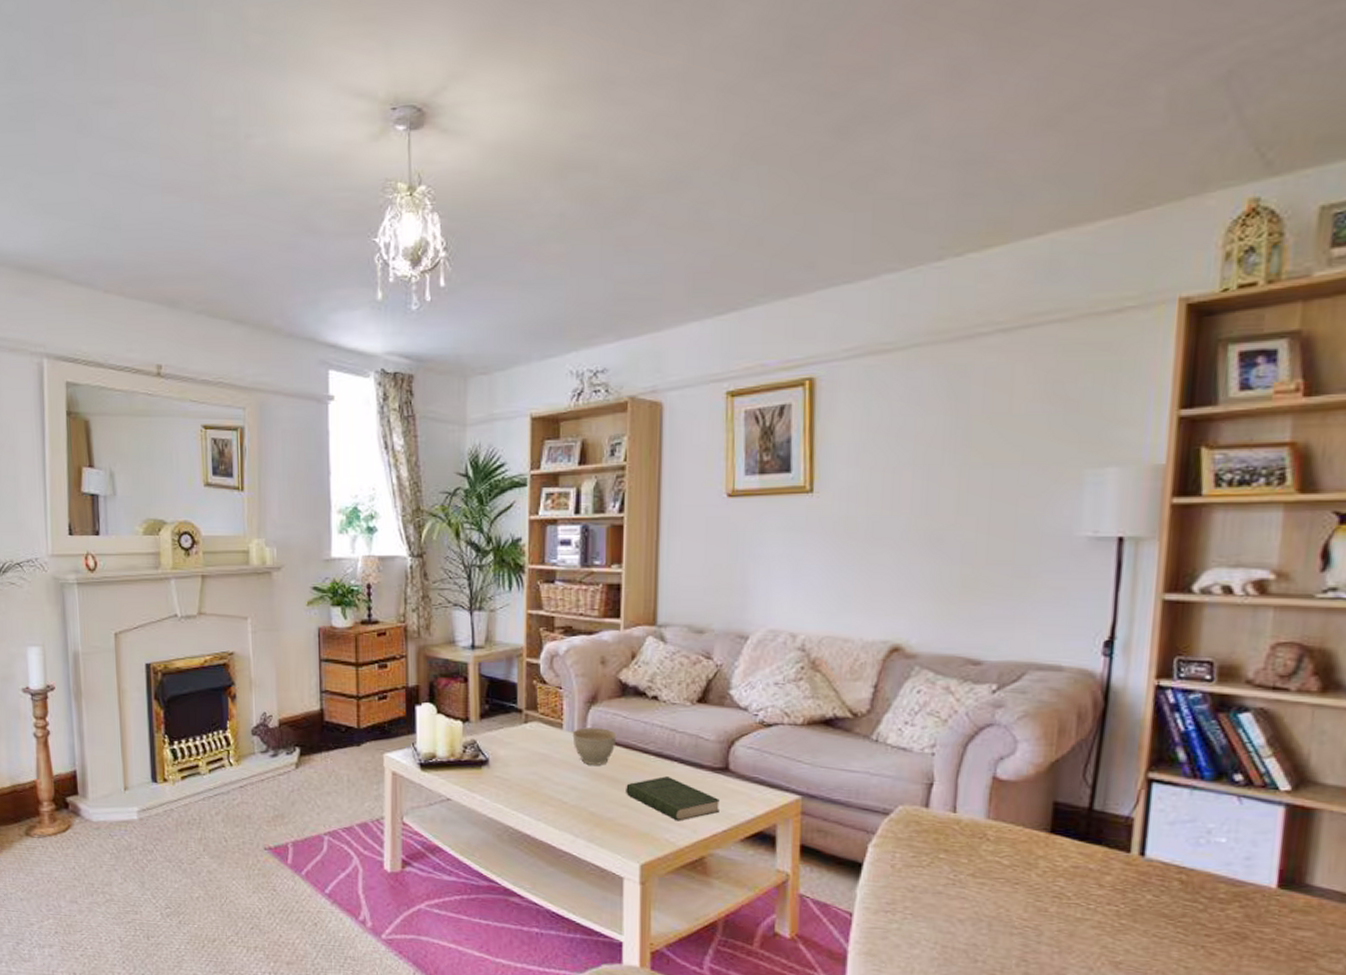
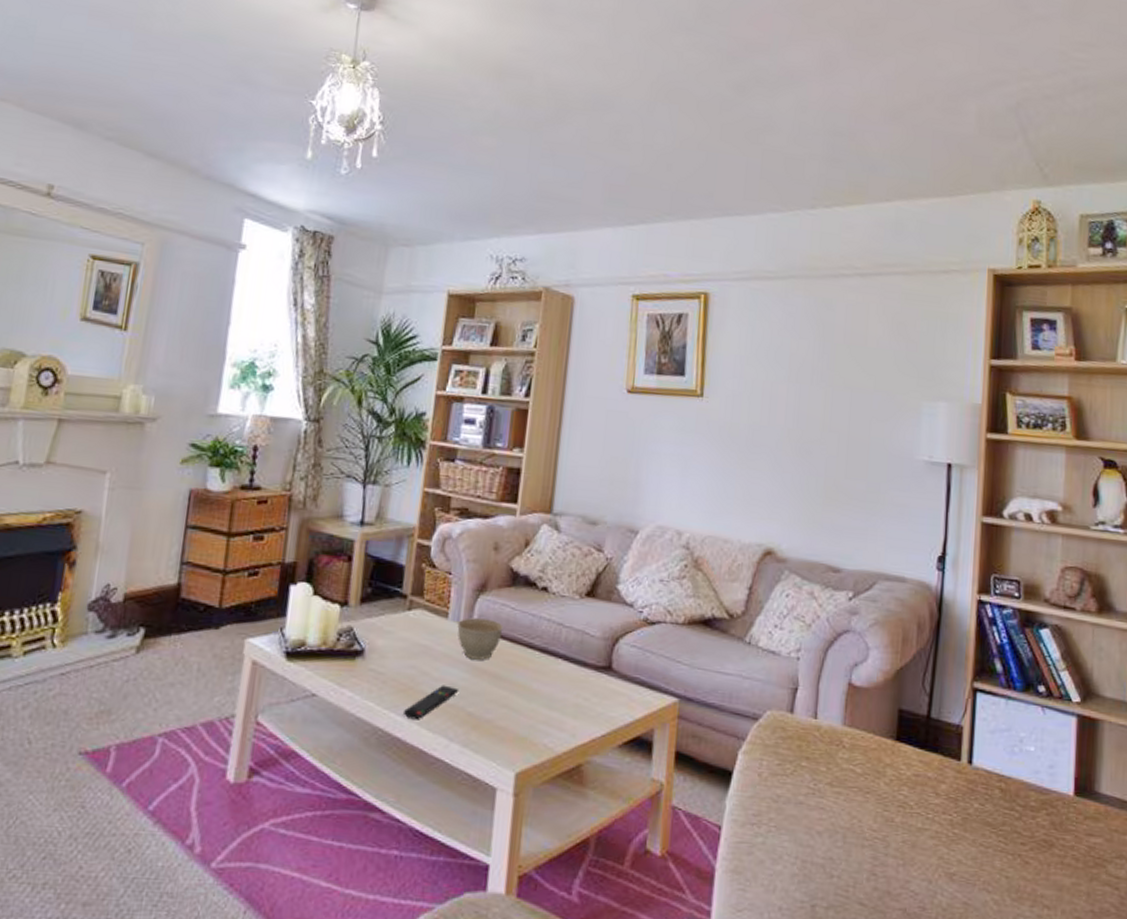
remote control: none [531,788,580,819] -> present [404,685,460,720]
book: present [626,776,720,821] -> none [507,674,601,725]

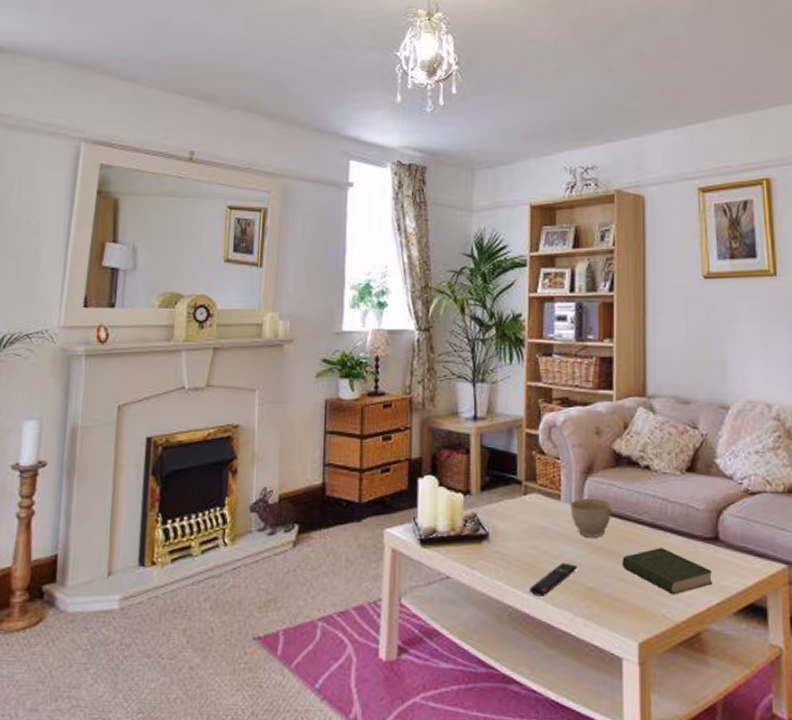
book: none [507,674,601,725] -> present [622,548,712,595]

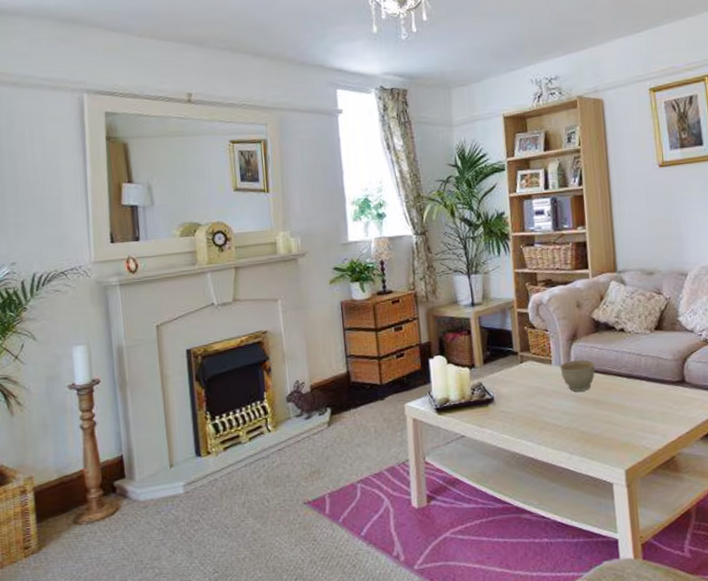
remote control: present [530,562,578,597] -> none [532,414,571,443]
book: present [622,548,712,595] -> none [607,393,682,430]

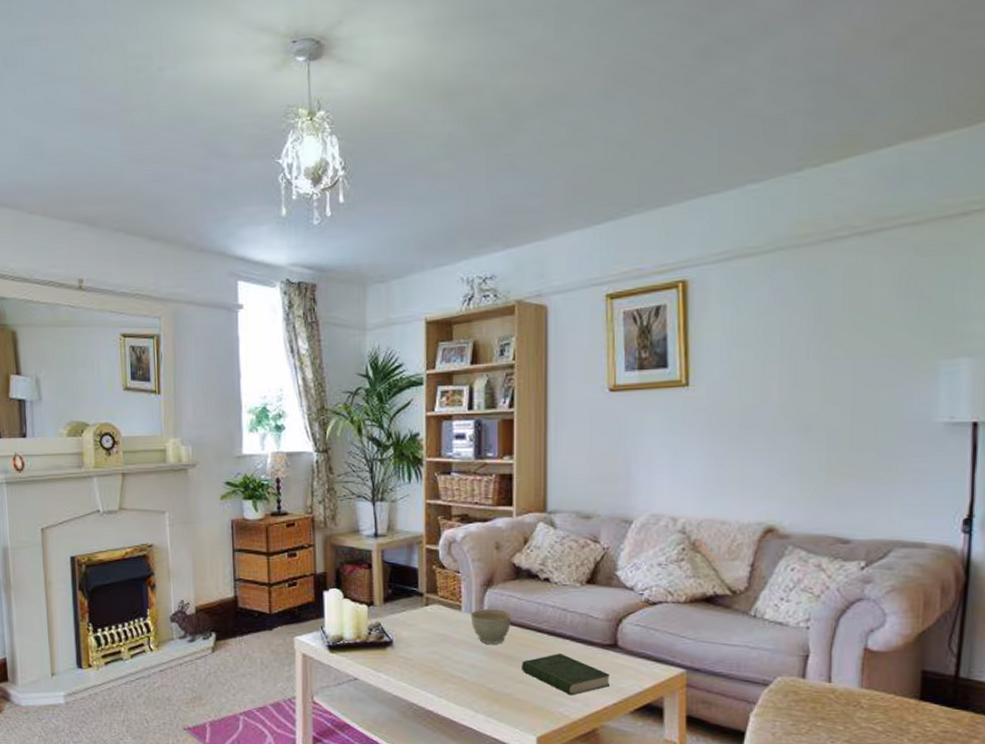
book: none [607,393,682,430] -> present [522,654,610,696]

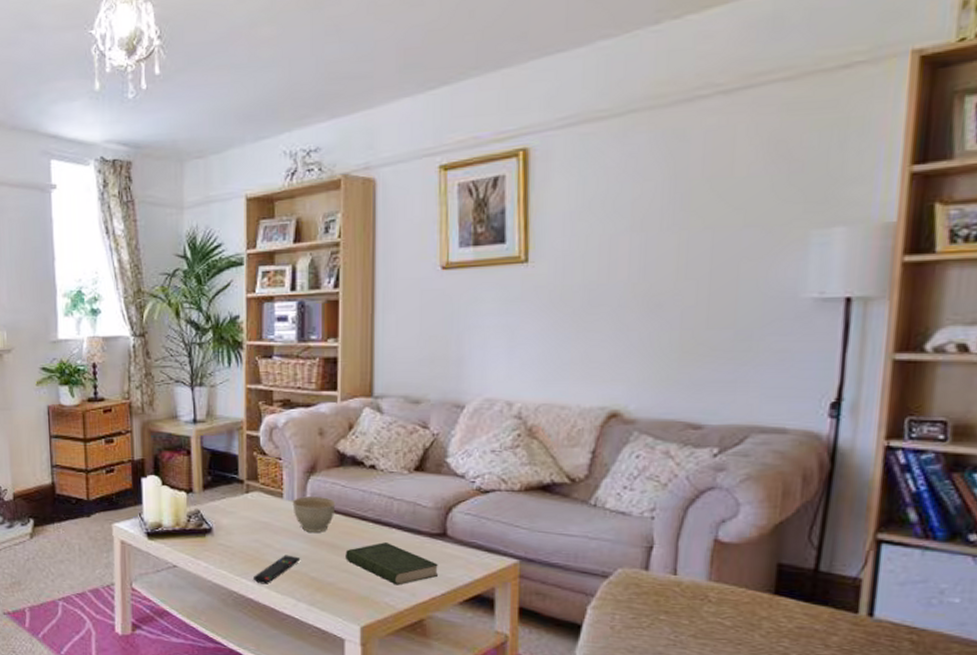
remote control: none [433,666,479,696] -> present [254,555,301,584]

